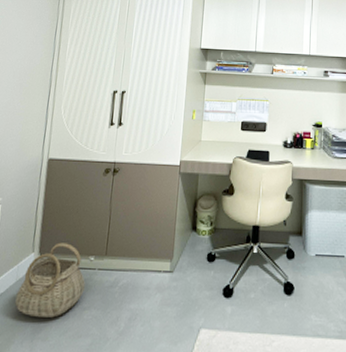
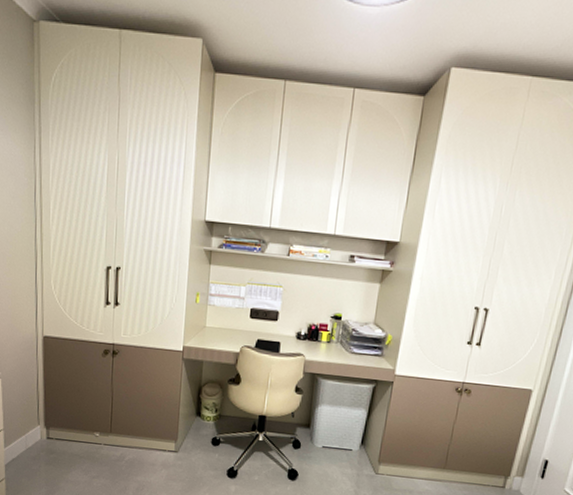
basket: present [15,242,85,318] -> none [27,418,92,483]

